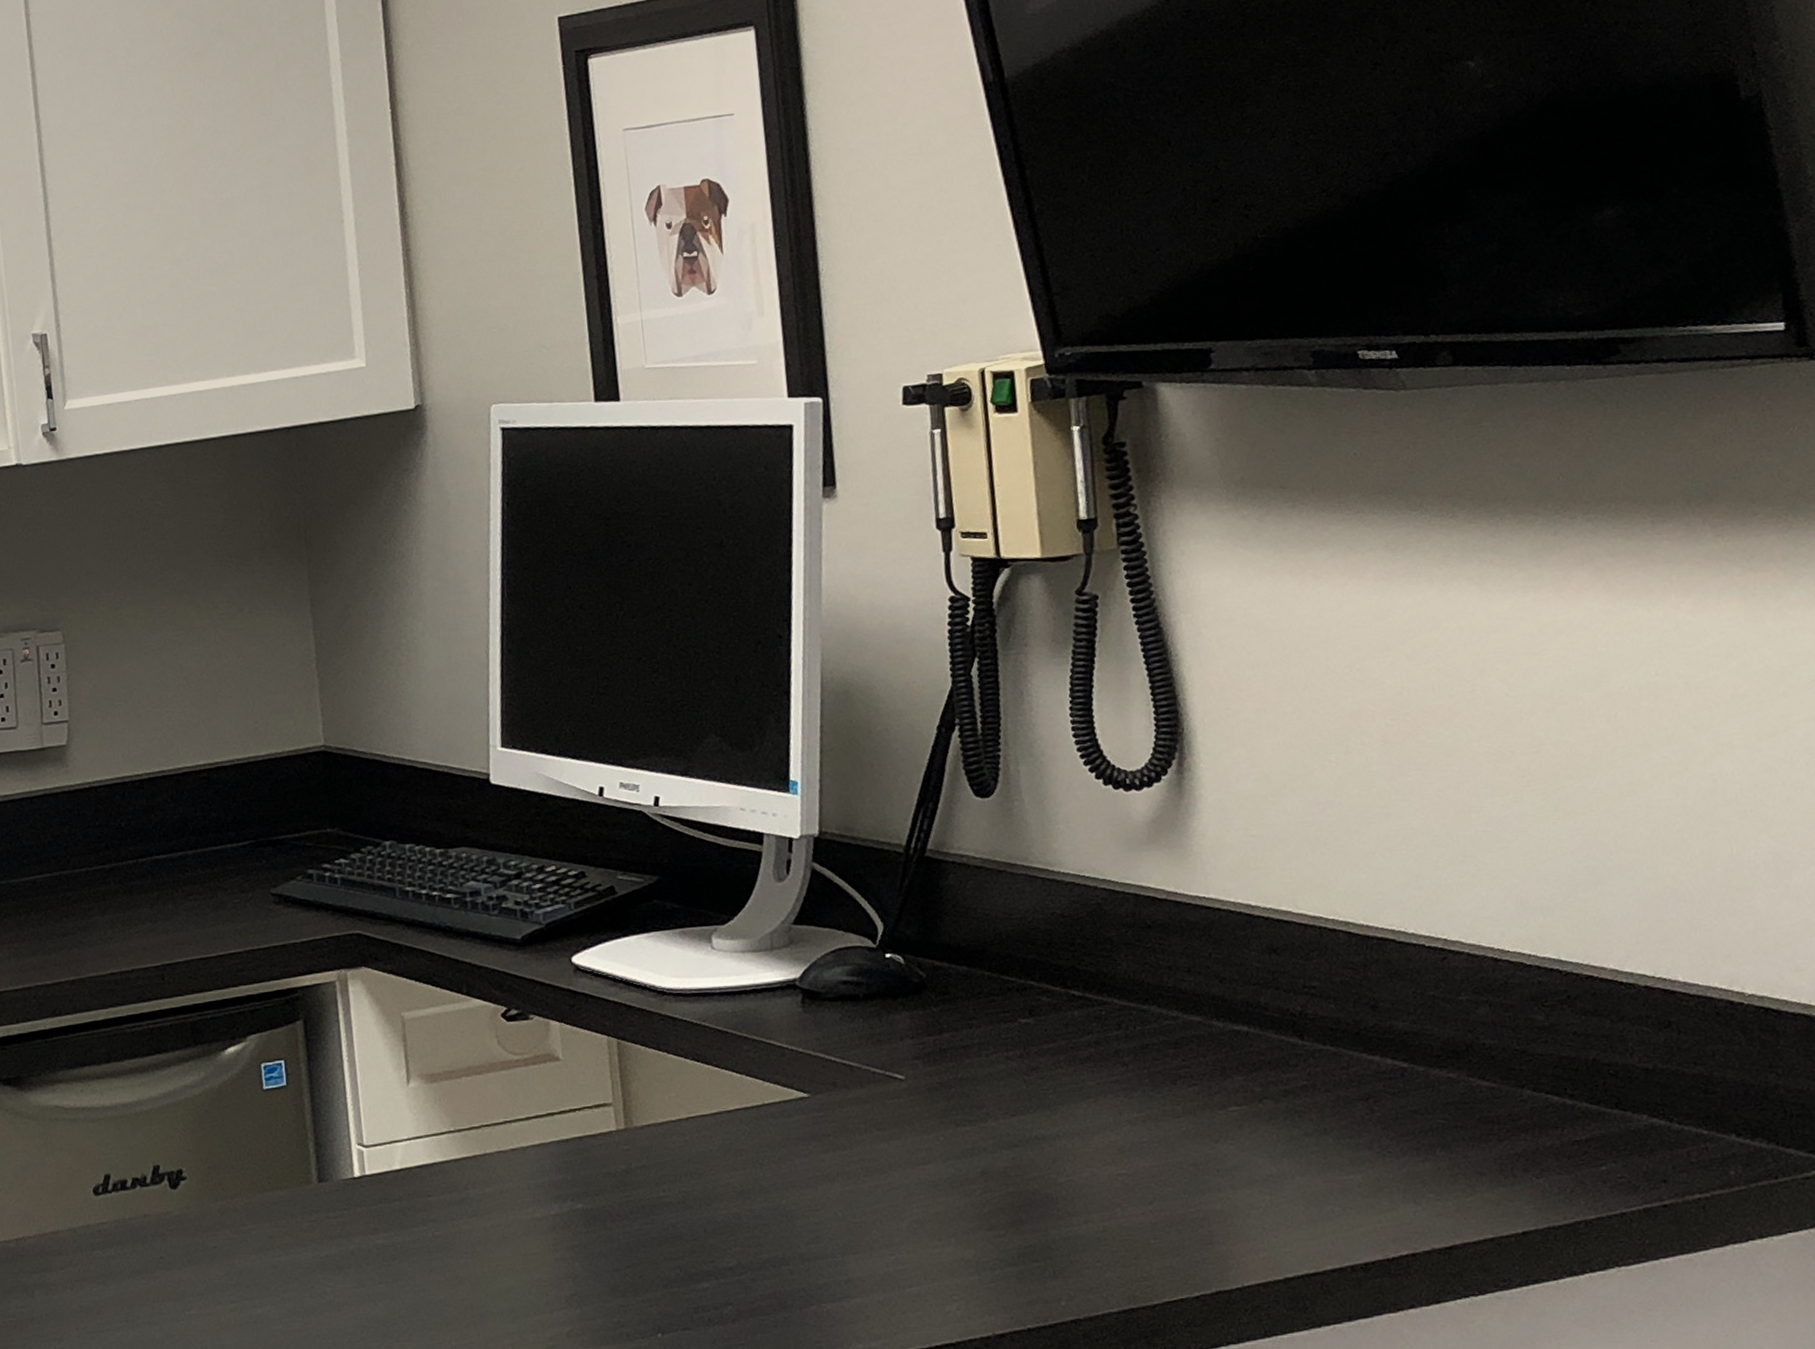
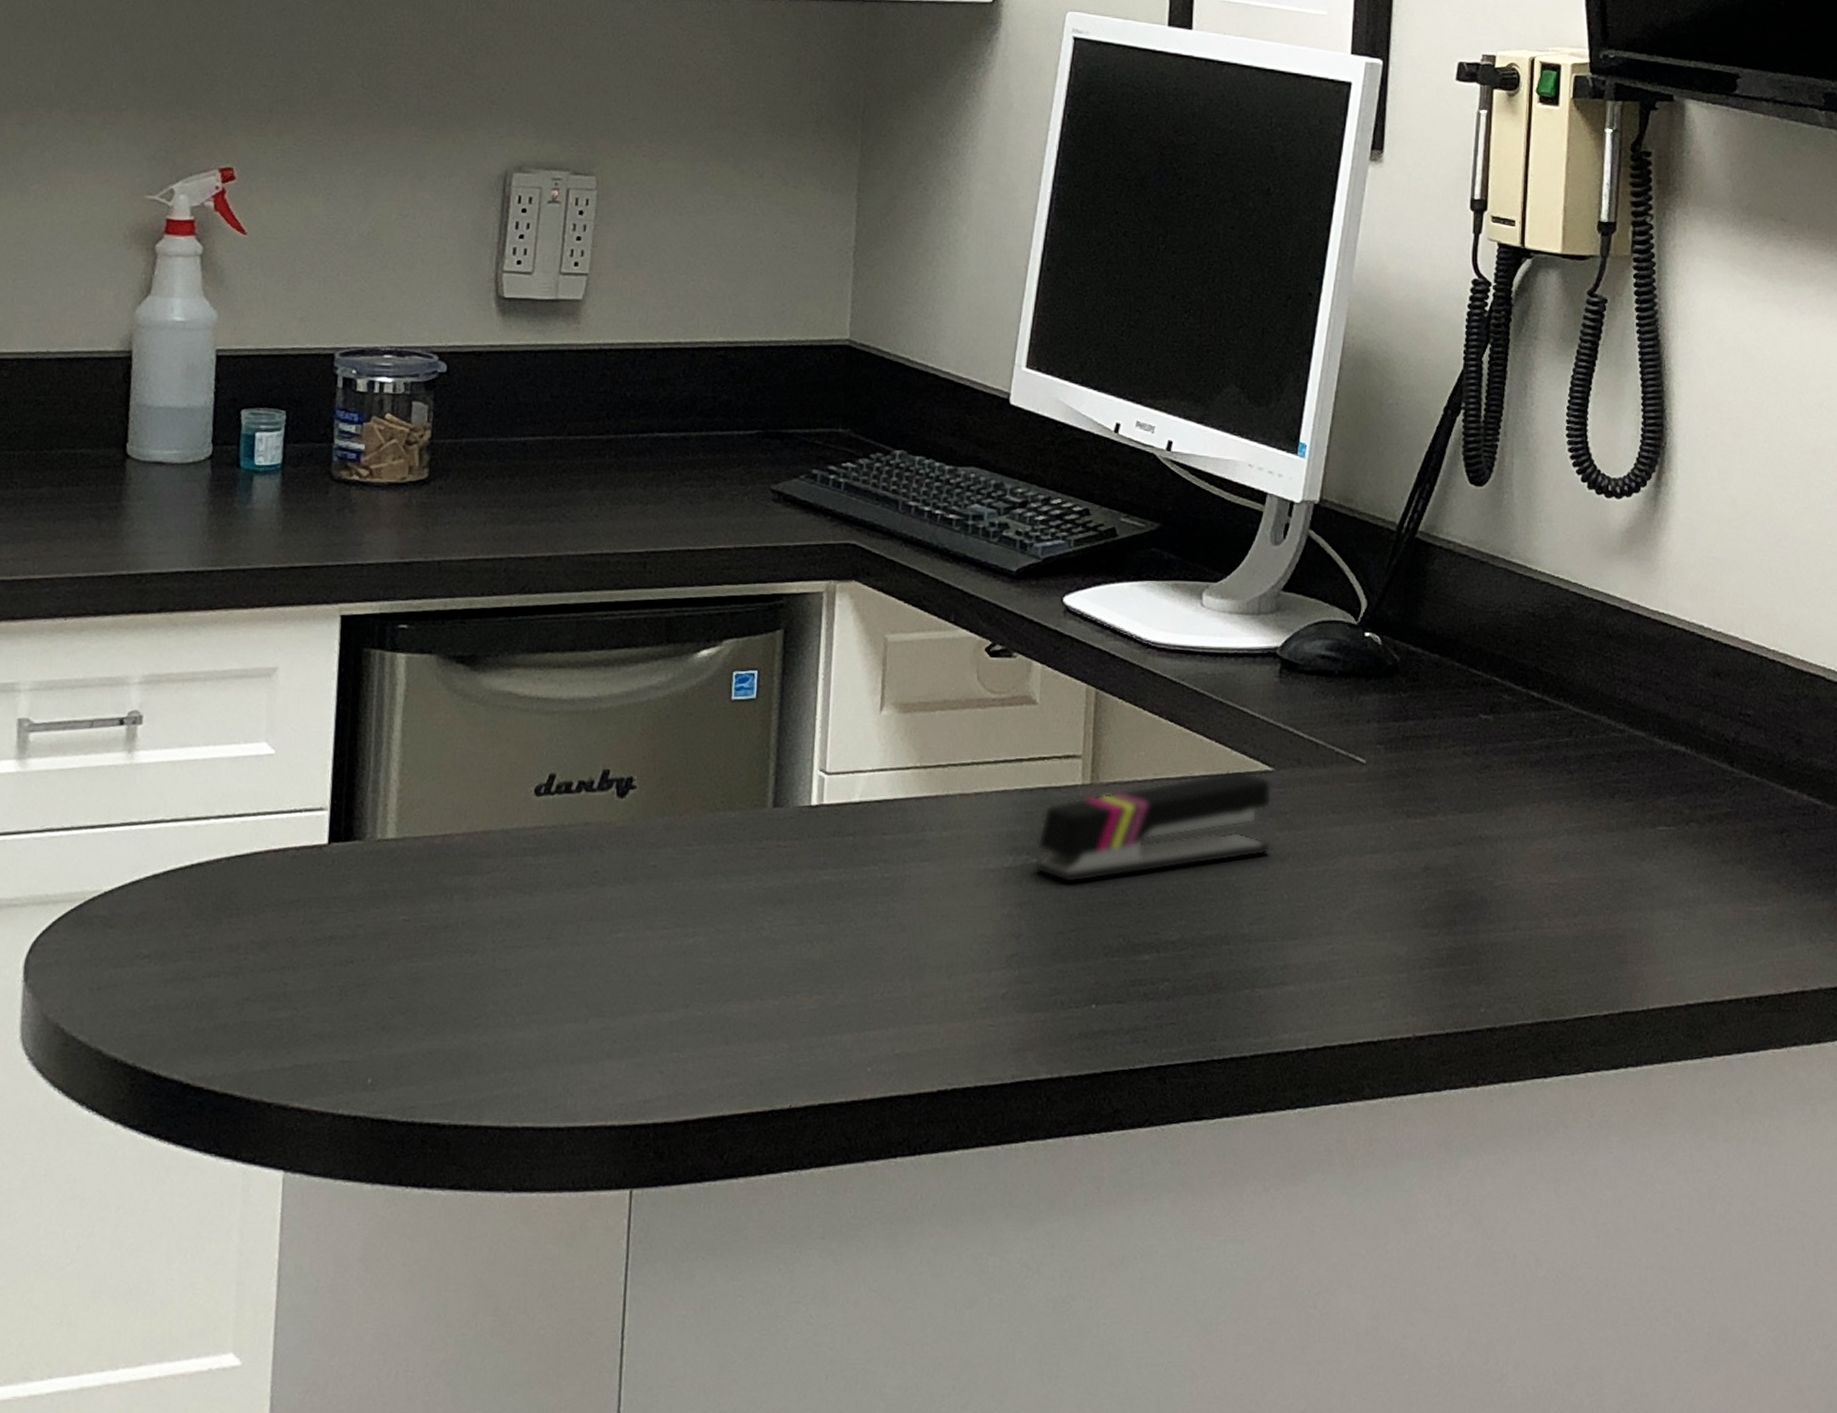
stapler: none [579,1099,819,1224] -> present [1034,770,1272,884]

